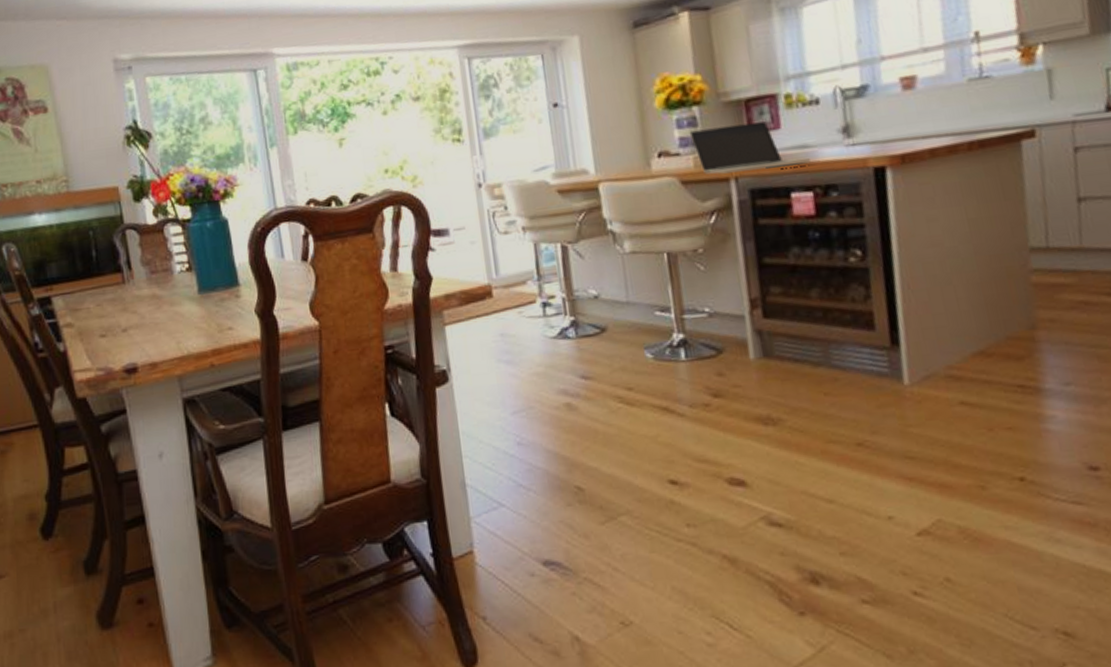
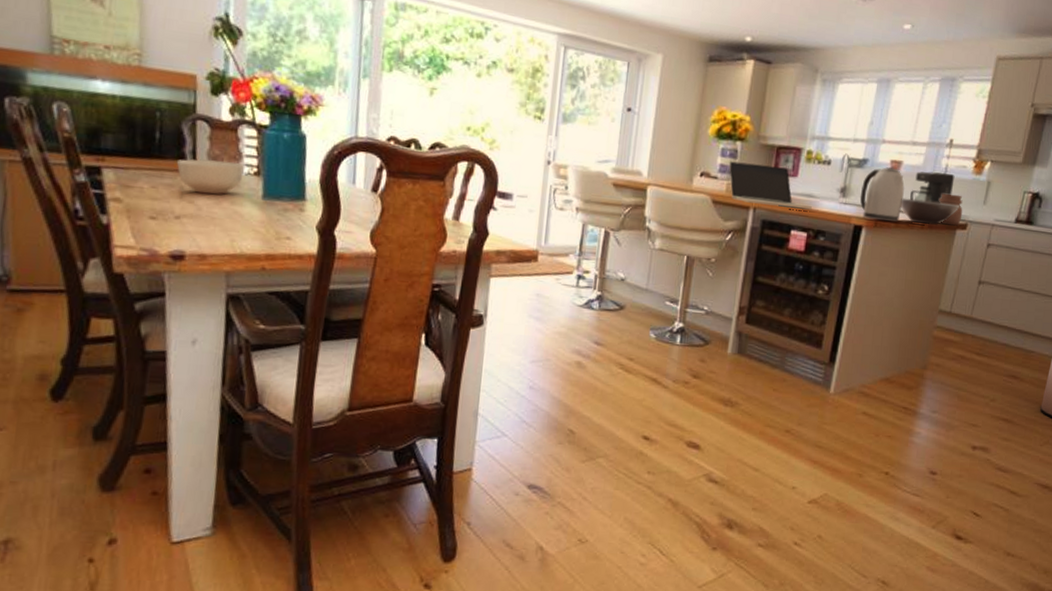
bowl: none [114,262,177,302] -> present [176,159,244,195]
kettle: none [869,86,934,156] -> present [860,167,905,222]
bowl: none [929,108,1017,147] -> present [900,197,960,225]
coffee maker: none [939,72,1000,119] -> present [910,171,955,203]
jar: none [982,96,1024,139] -> present [938,193,963,226]

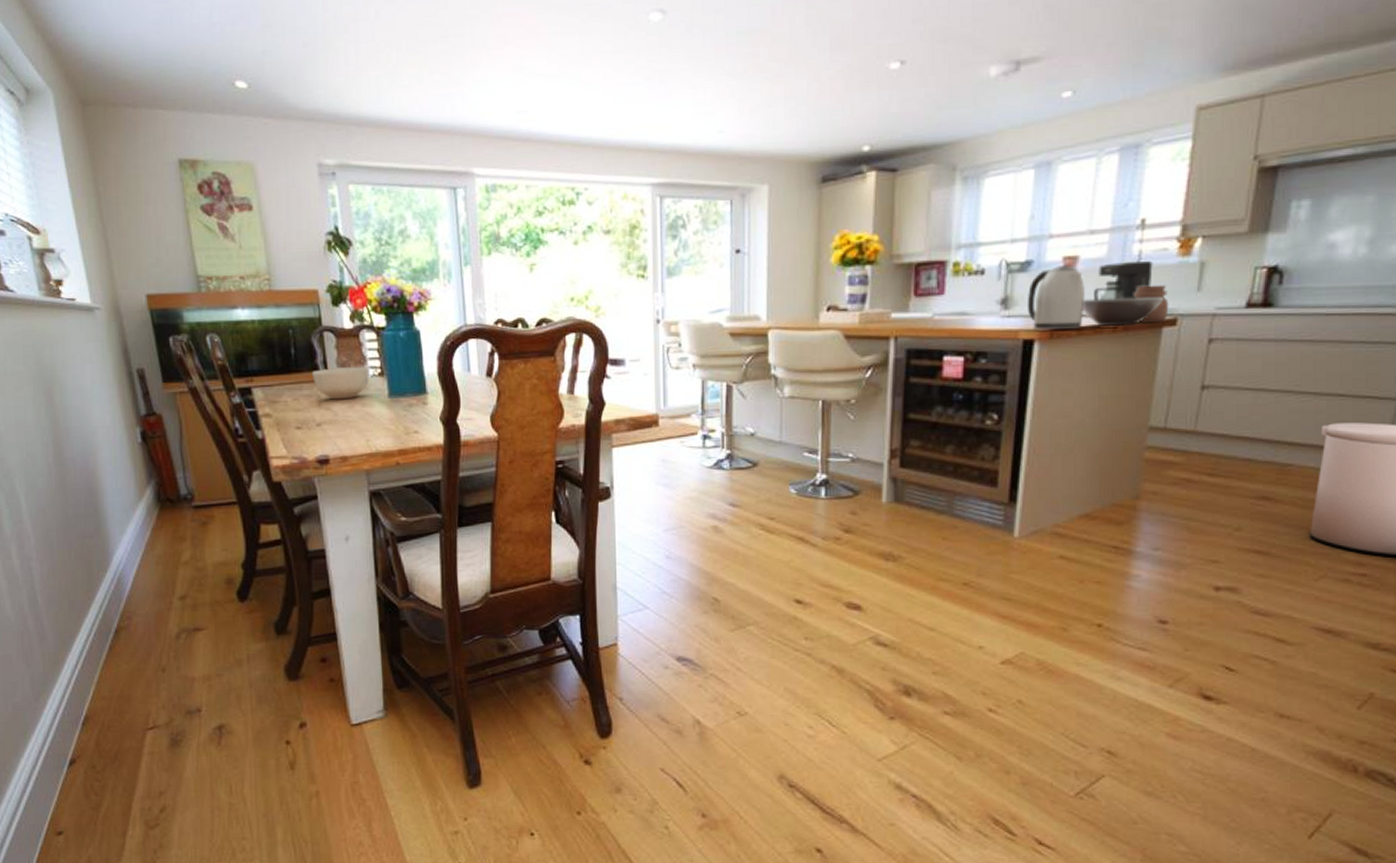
laptop: present [729,161,812,210] -> none [859,286,966,332]

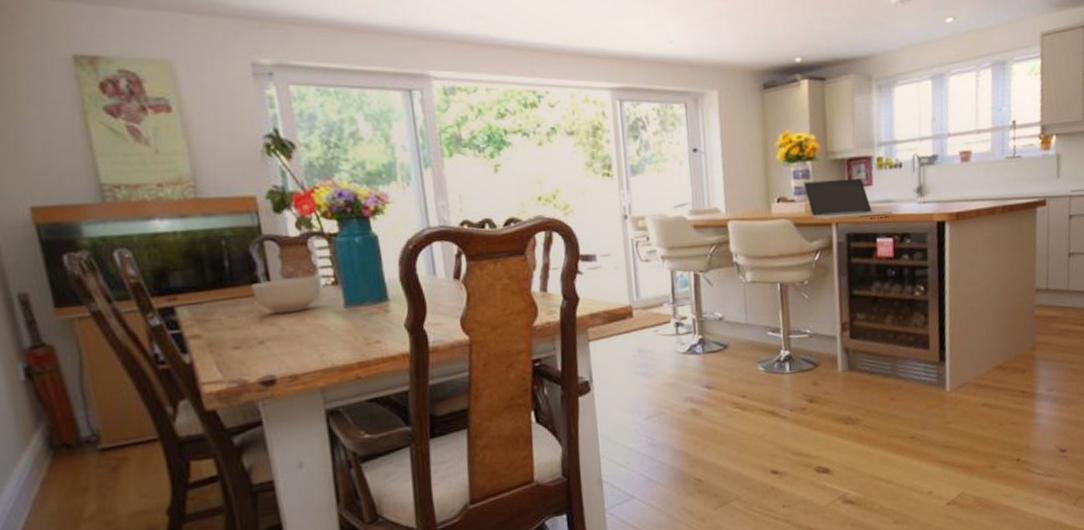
laptop: none [859,286,966,332] -> present [803,178,893,220]
kettle: present [1027,266,1085,330] -> none [936,159,980,213]
bowl: present [1082,296,1164,328] -> none [977,182,1035,209]
coffee maker: present [1094,260,1153,300] -> none [985,153,1025,187]
jar: present [1133,284,1169,324] -> none [1013,173,1040,205]

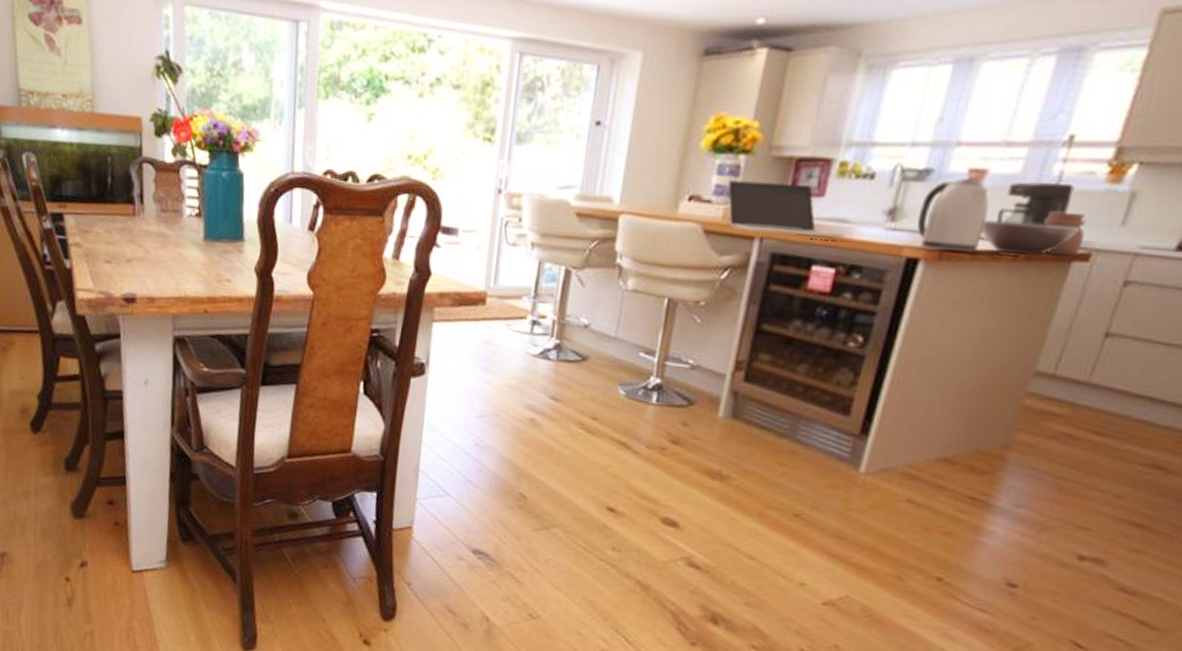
bowl: present [250,275,321,314] -> none [126,202,186,238]
kettle: none [936,159,980,213] -> present [917,178,989,253]
bowl: none [977,182,1035,209] -> present [981,219,1080,256]
coffee maker: none [985,153,1025,187] -> present [997,182,1075,226]
jar: none [1013,173,1040,205] -> present [1044,211,1086,257]

